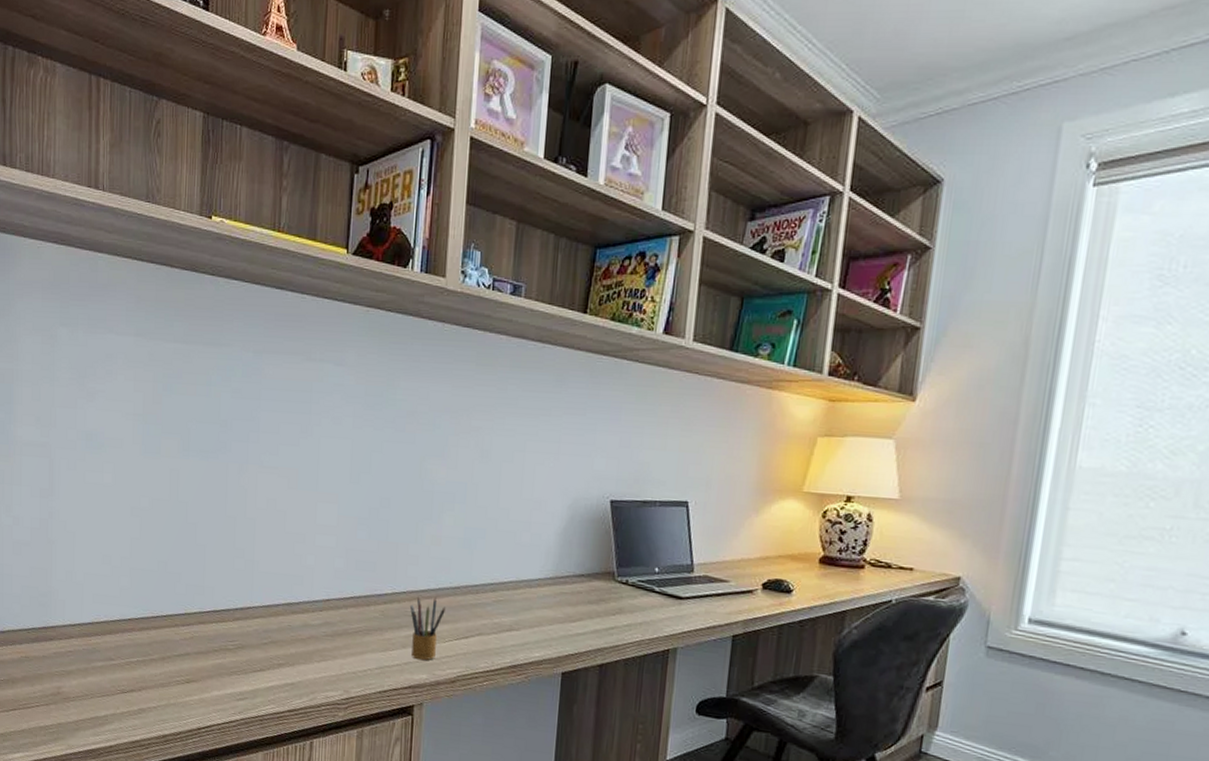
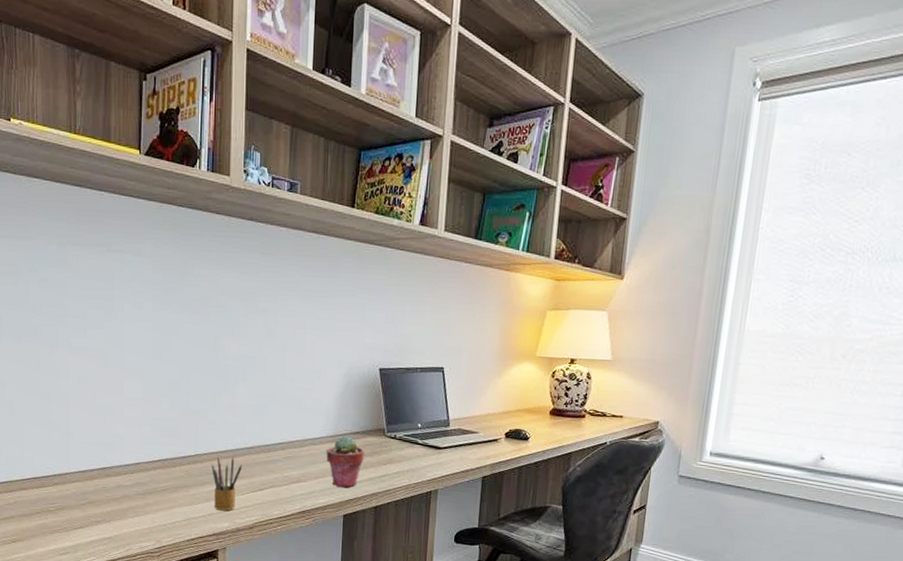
potted succulent: none [543,578,589,640] -> present [326,436,364,488]

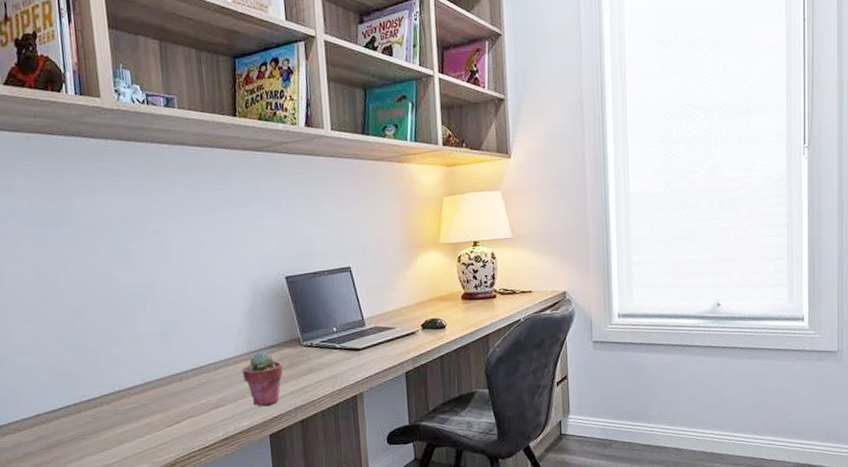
pencil box: present [210,456,242,511] -> none [119,392,154,453]

